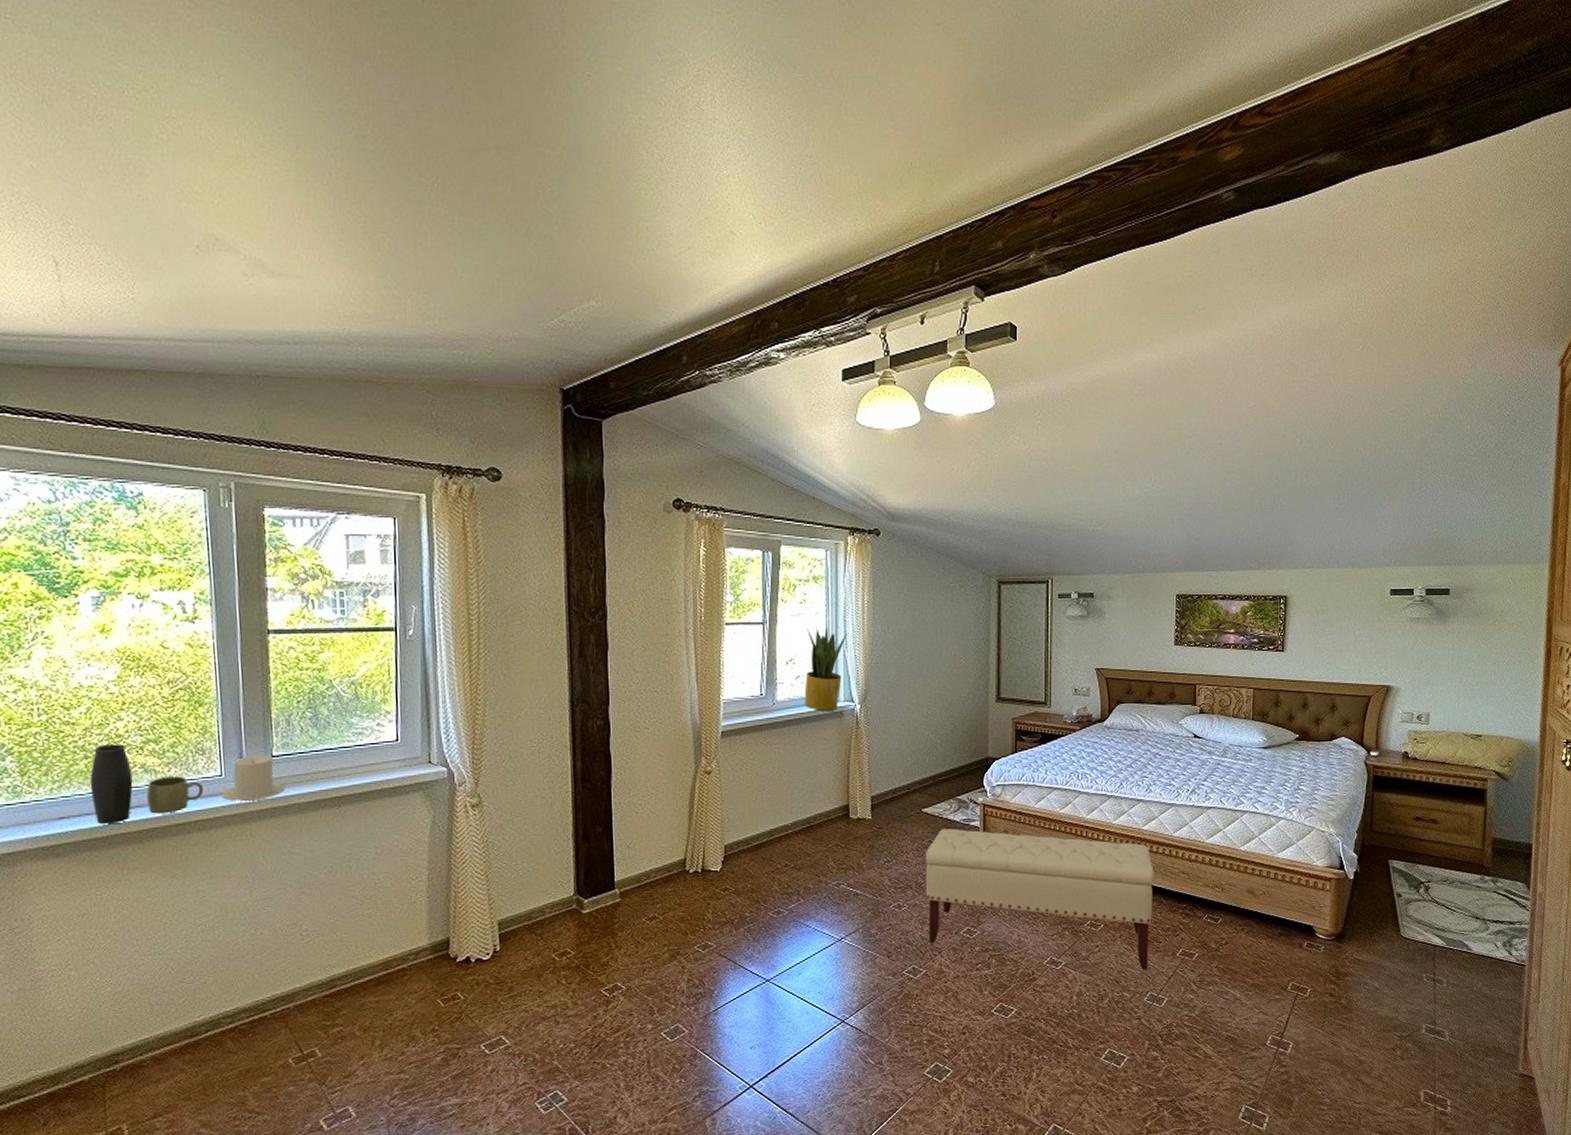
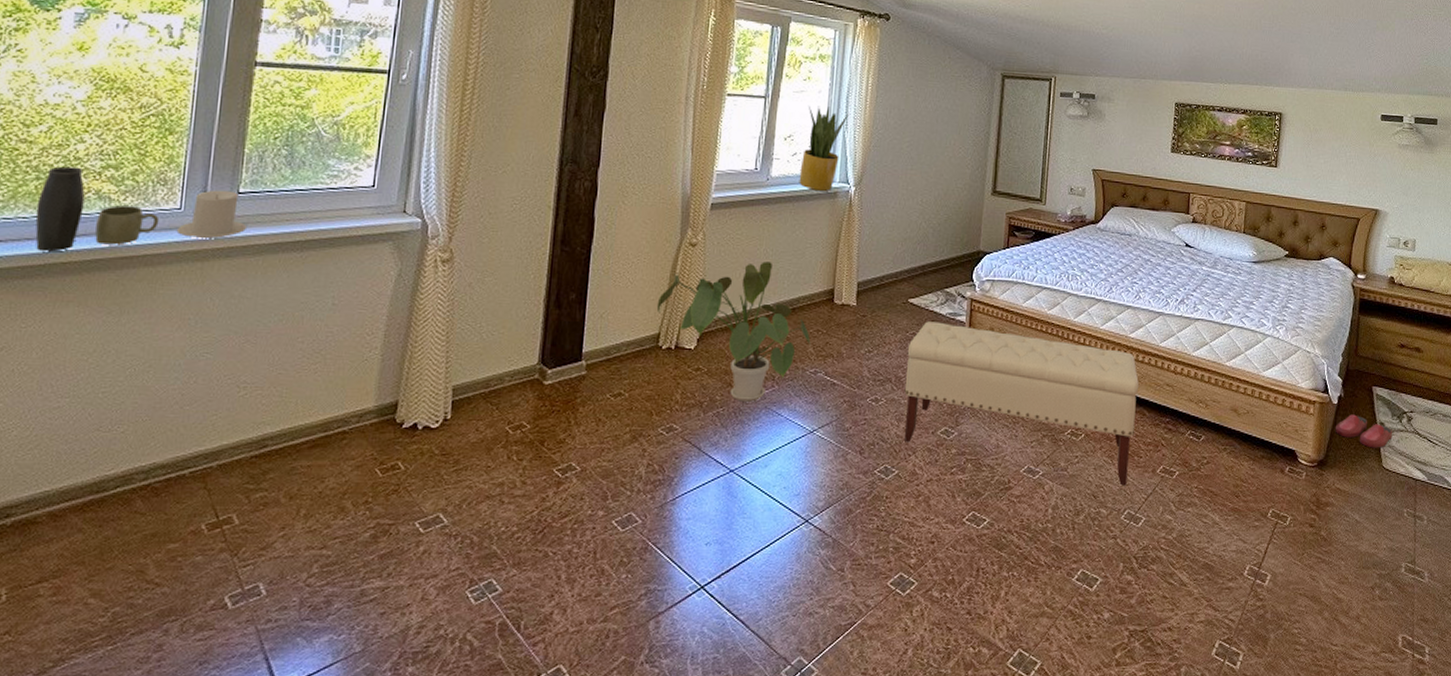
house plant: none [679,783,831,917] -> present [656,261,811,402]
slippers: none [1352,888,1409,919] -> present [1335,414,1392,448]

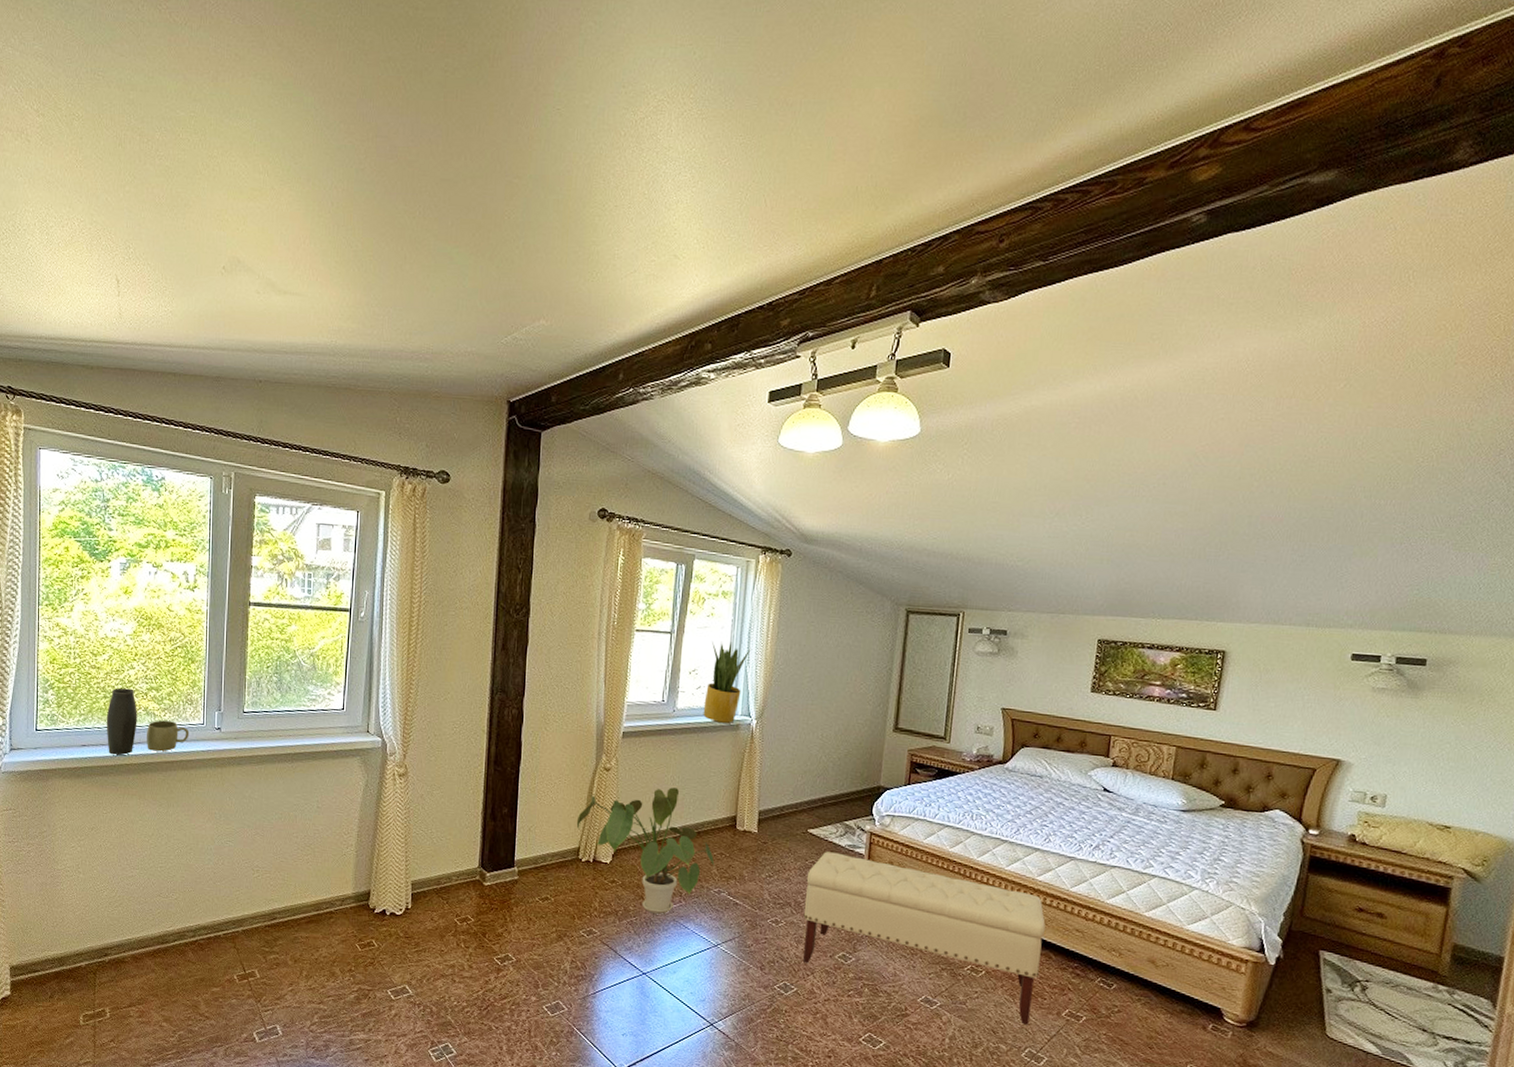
candle: present [176,190,246,240] -> none [202,709,251,750]
slippers: present [1335,414,1392,448] -> none [1269,977,1341,1016]

